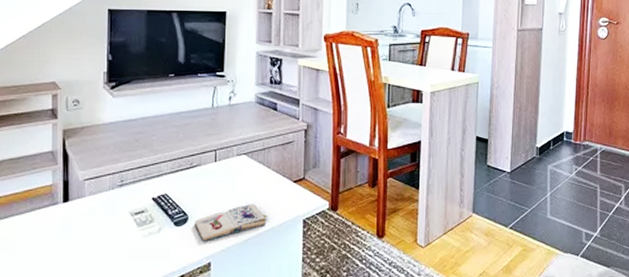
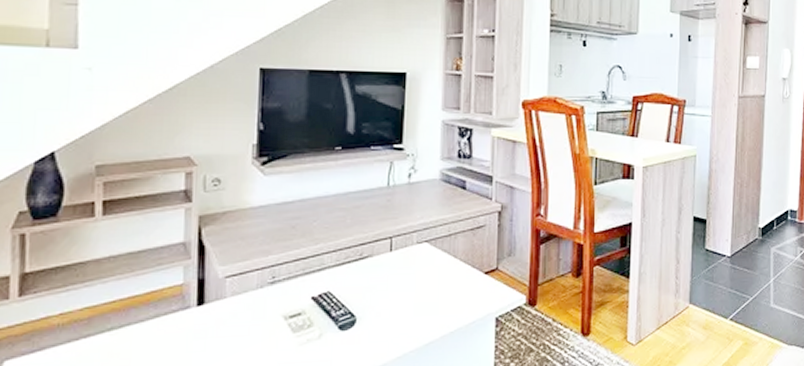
paperback book: present [194,204,268,242] -> none [363,301,454,348]

